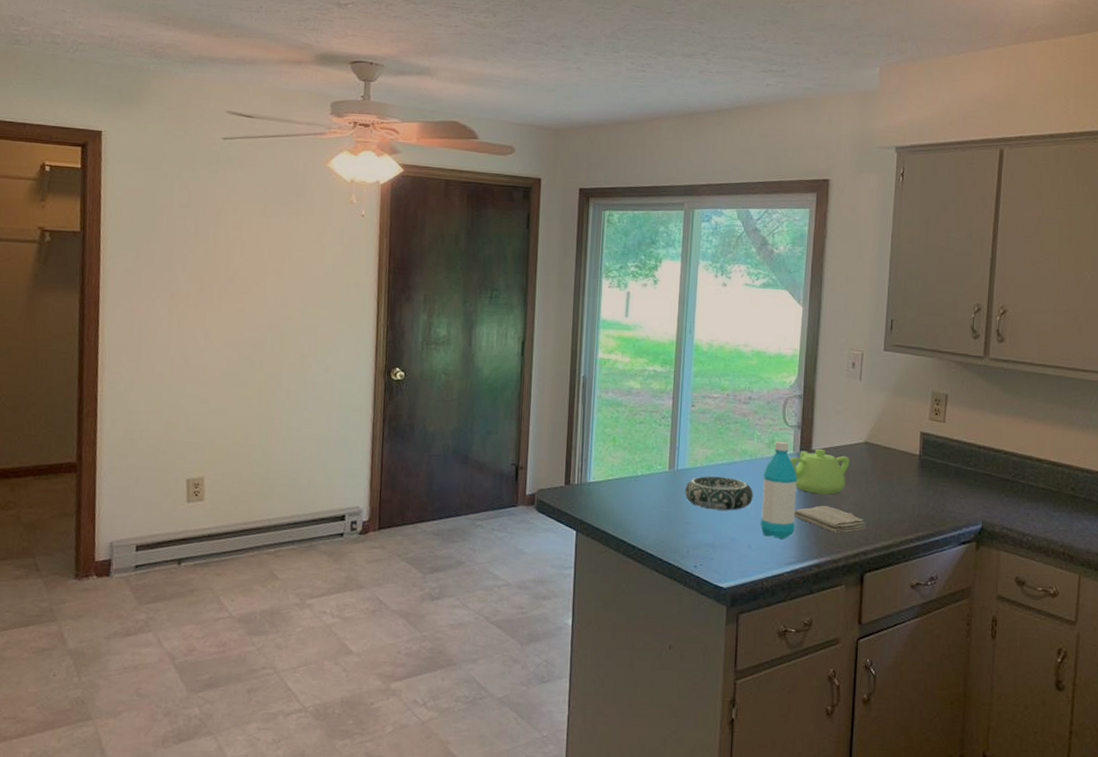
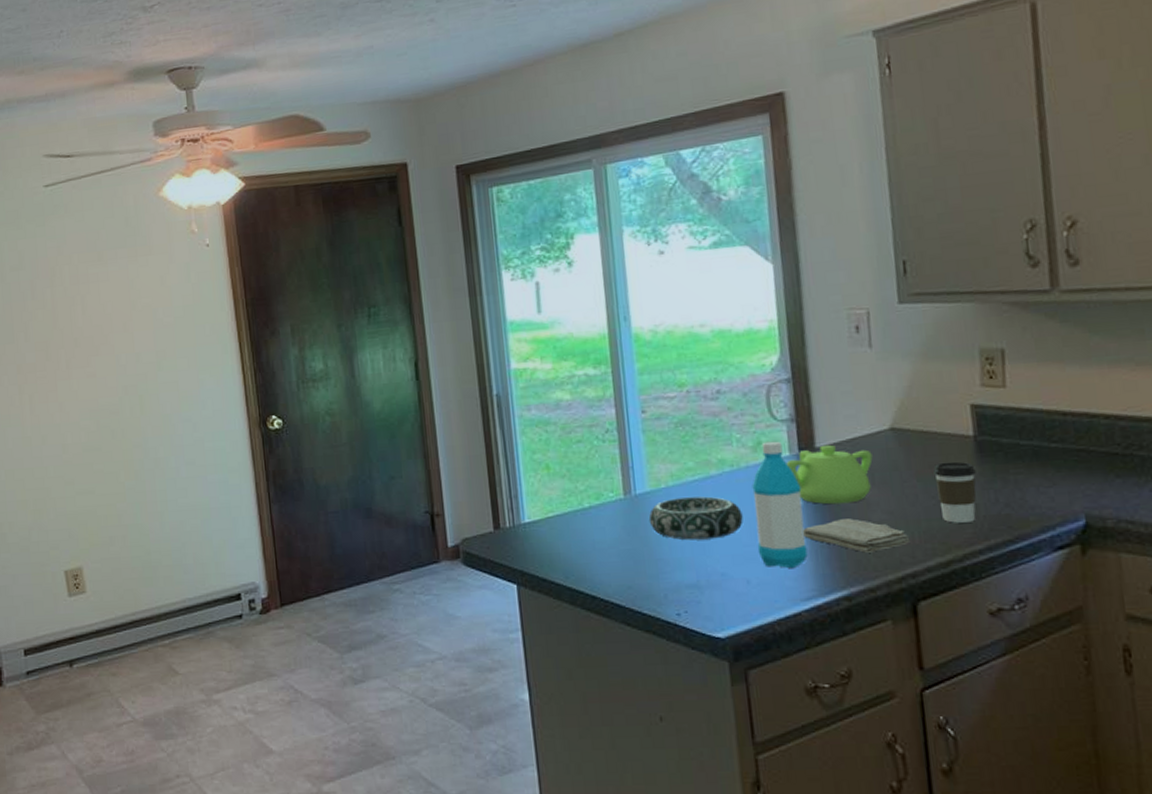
coffee cup: none [889,472,917,518] -> present [933,461,977,523]

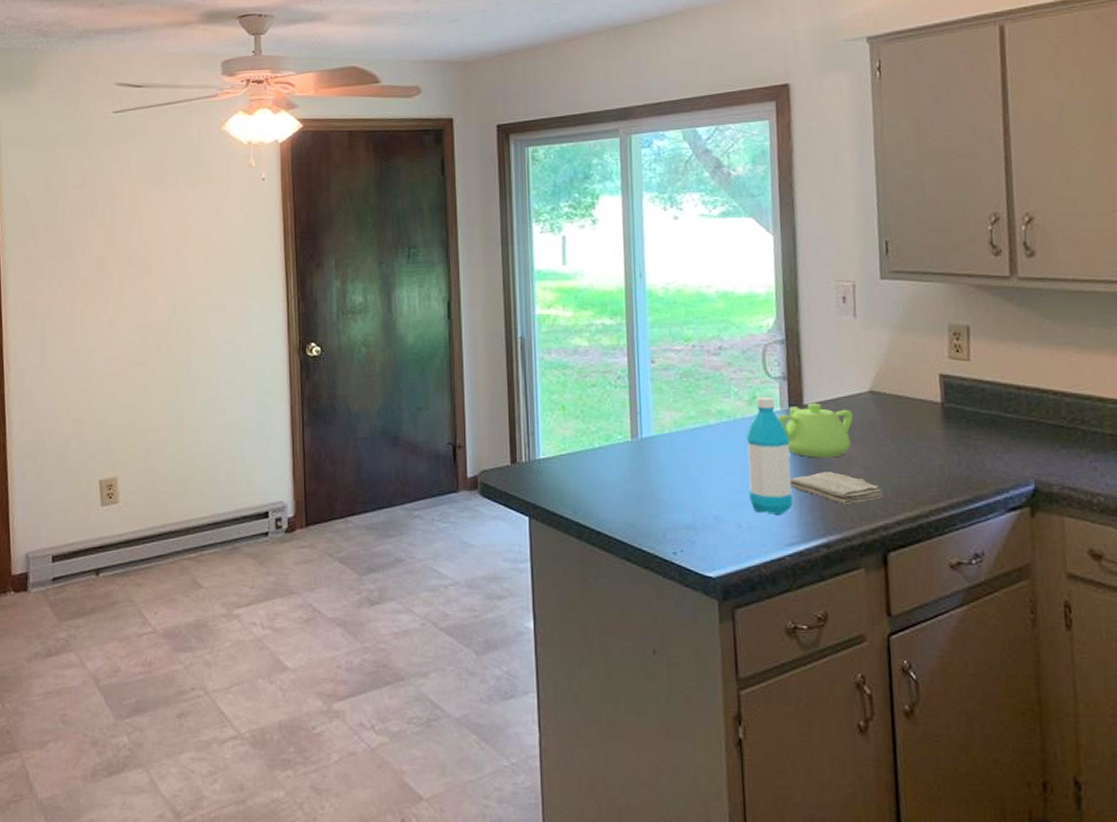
decorative bowl: present [648,496,743,541] -> none [652,444,737,484]
coffee cup: present [933,461,977,523] -> none [906,425,942,481]

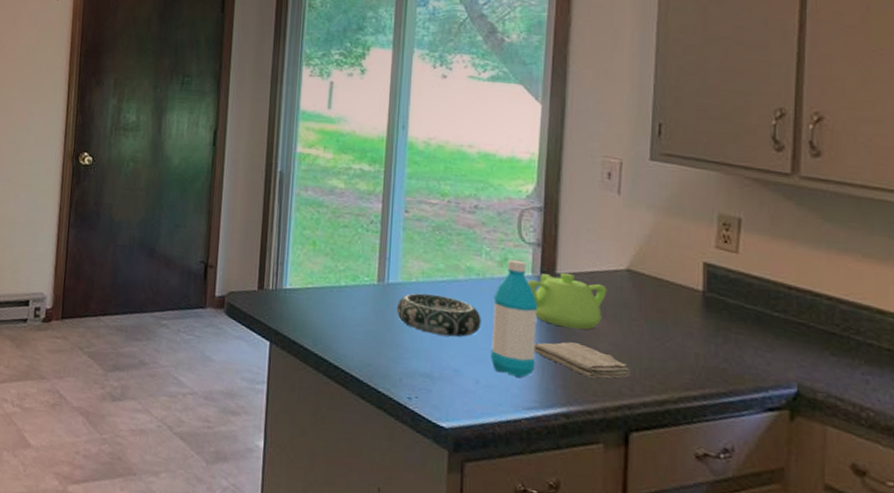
decorative bowl: none [652,444,737,484] -> present [396,293,481,337]

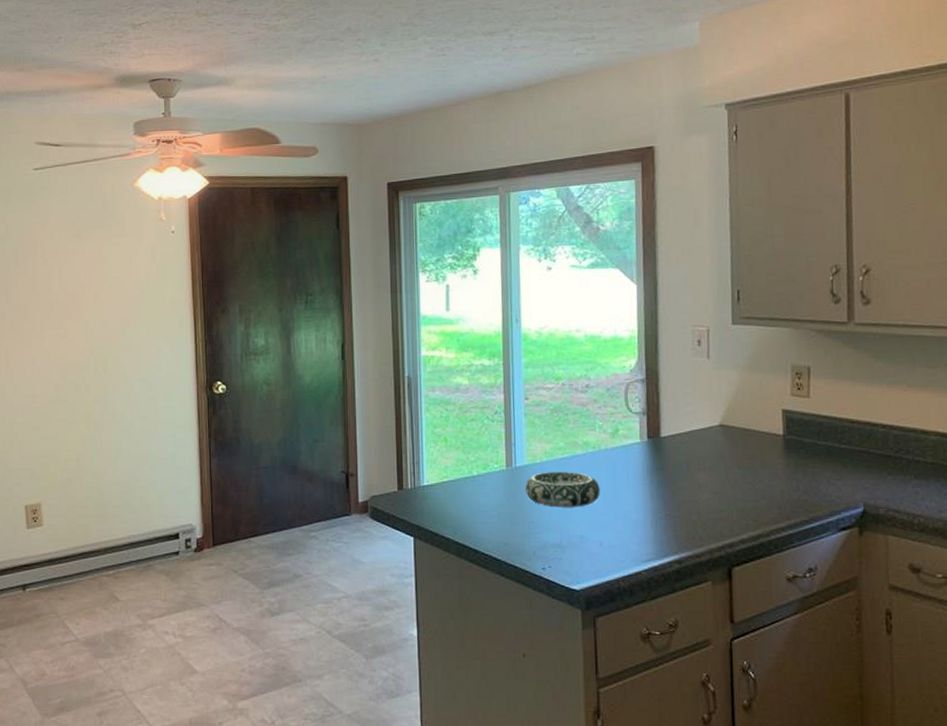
water bottle: present [490,259,538,378] -> none [609,429,649,535]
teapot: present [527,272,607,330] -> none [637,435,705,484]
washcloth: present [534,342,631,378] -> none [647,497,730,525]

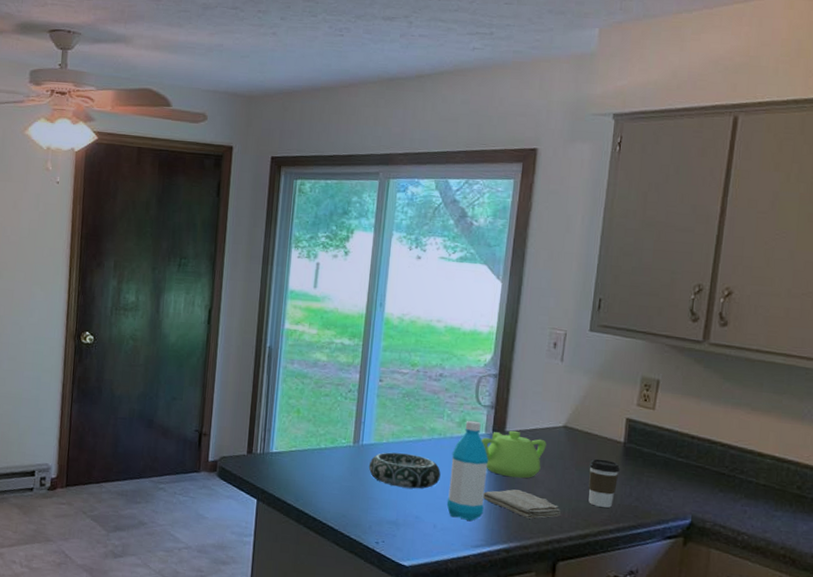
water bottle: none [609,429,649,535] -> present [446,420,489,522]
teapot: none [637,435,705,484] -> present [481,430,547,479]
washcloth: none [647,497,730,525] -> present [483,489,562,519]
coffee cup: none [751,455,783,505] -> present [588,458,620,508]

